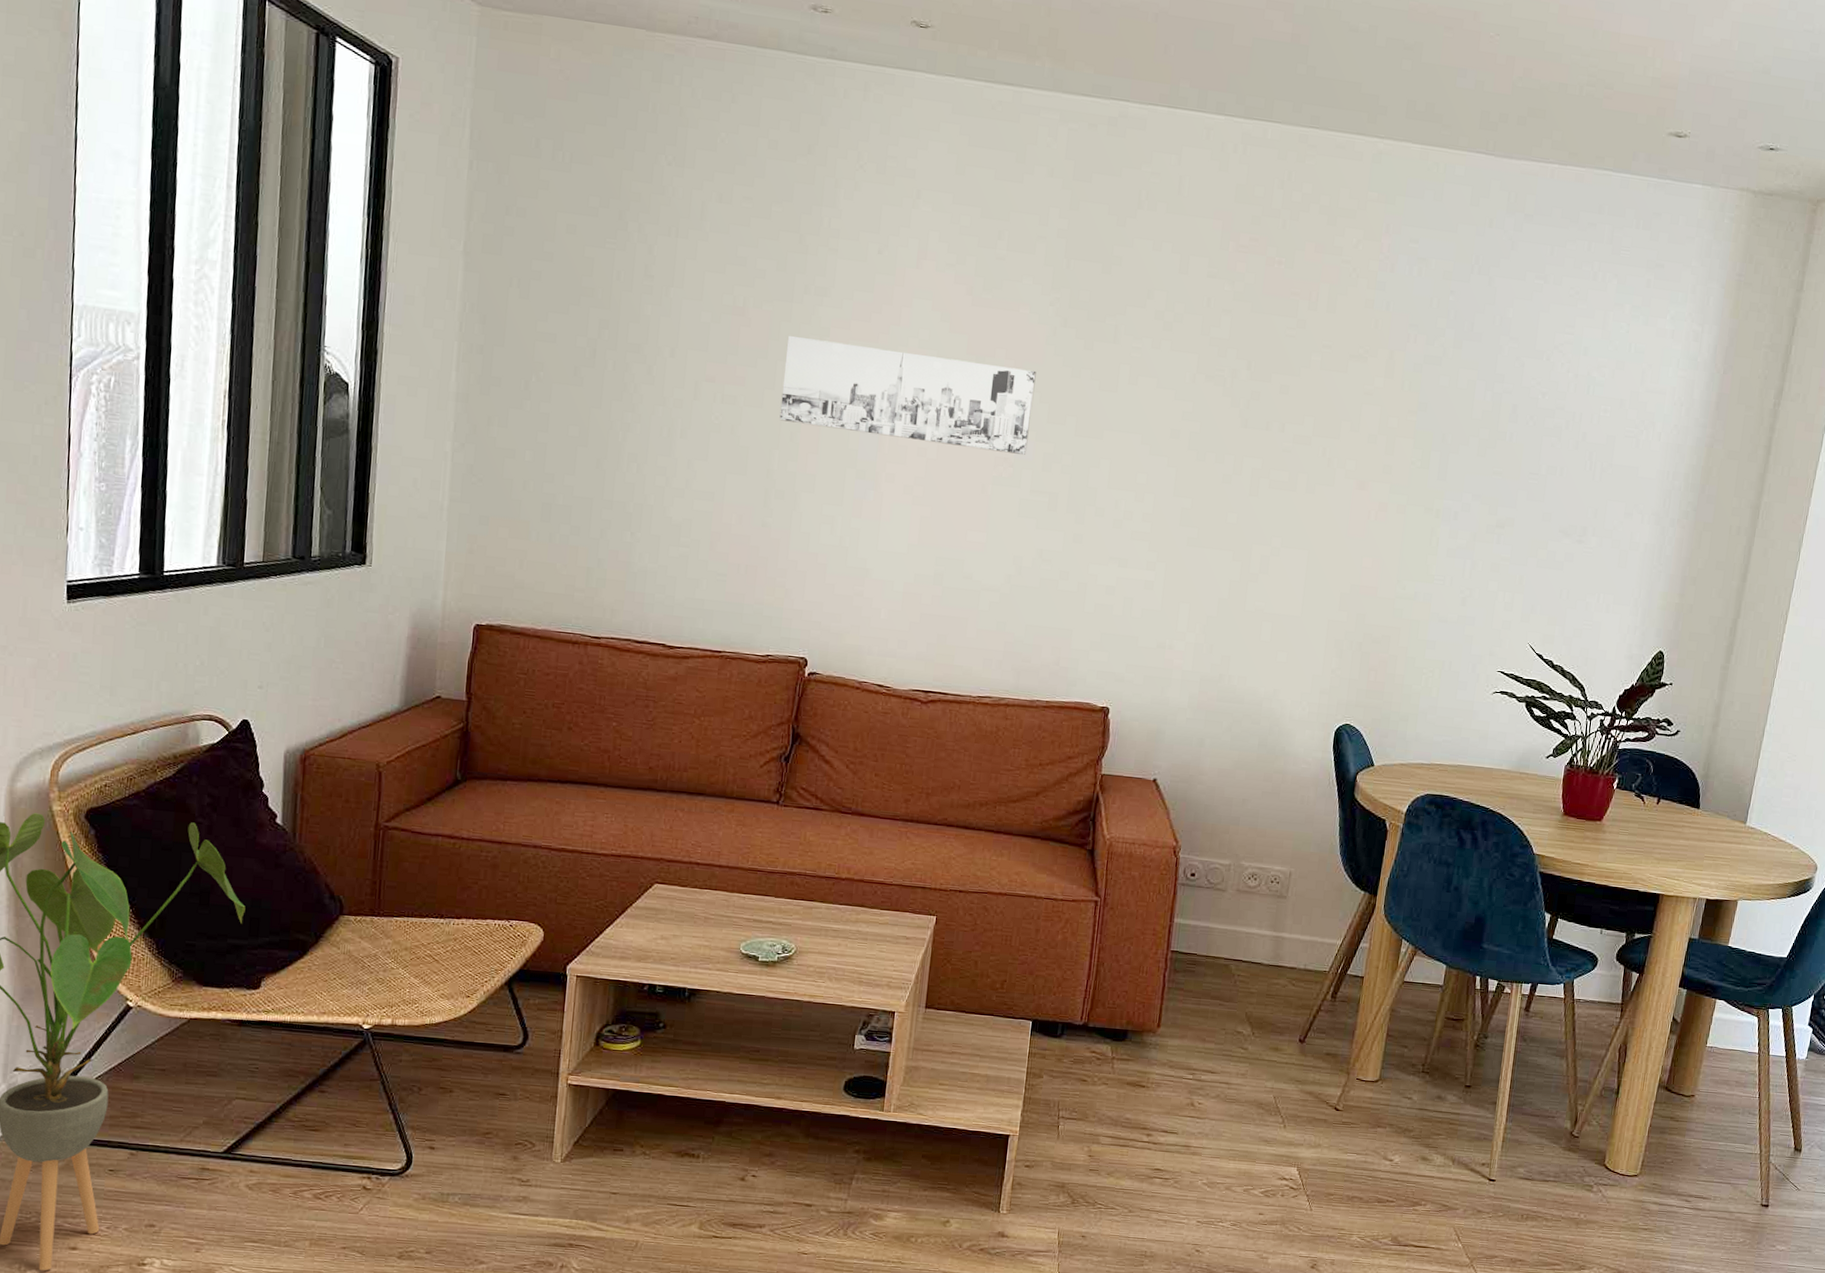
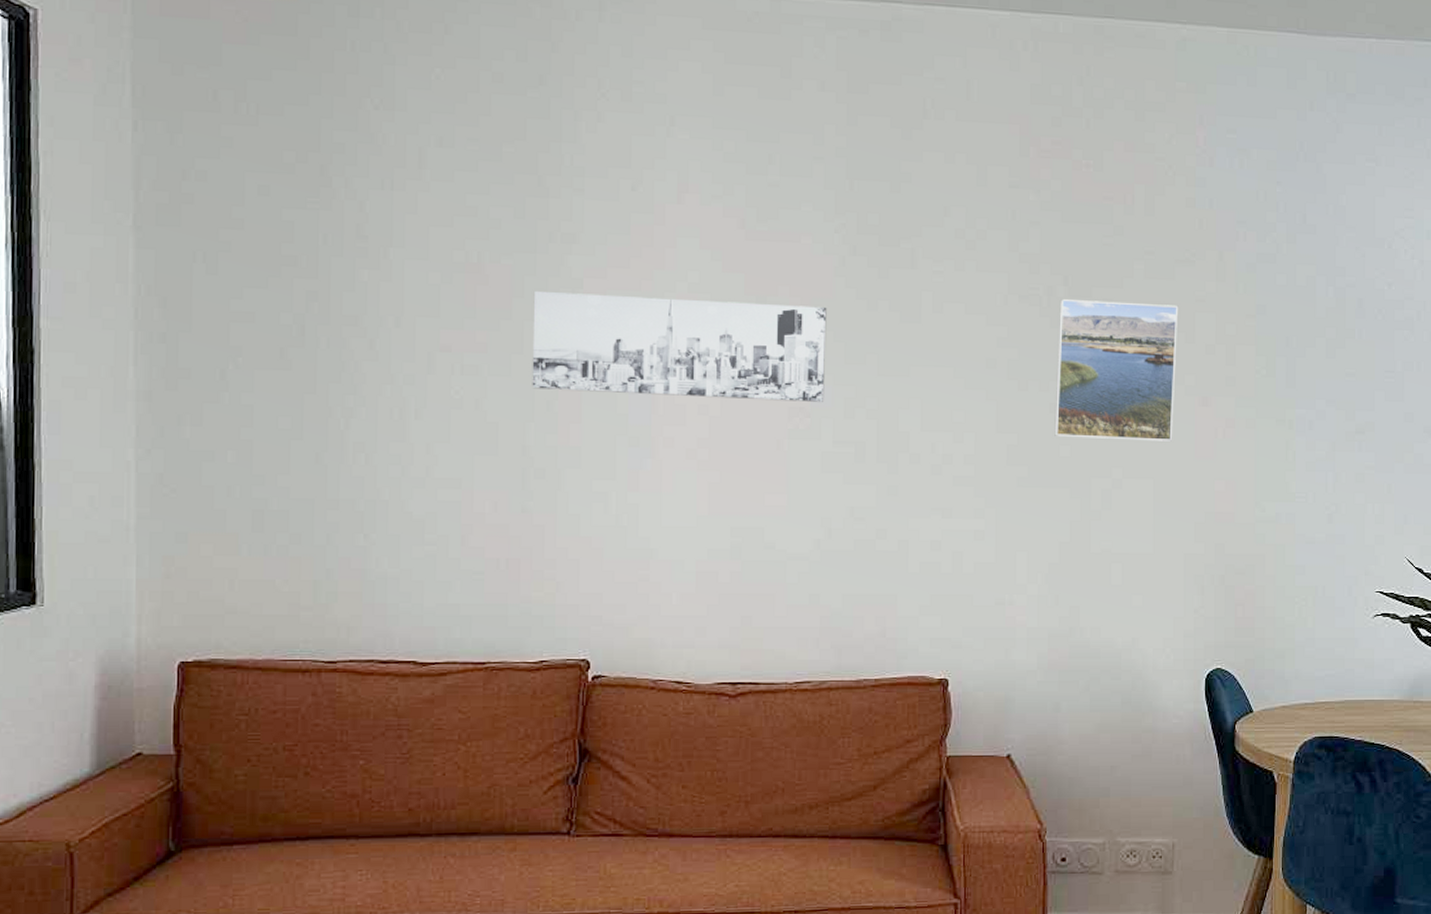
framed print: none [1224,382,1348,518] -> present [1054,299,1179,441]

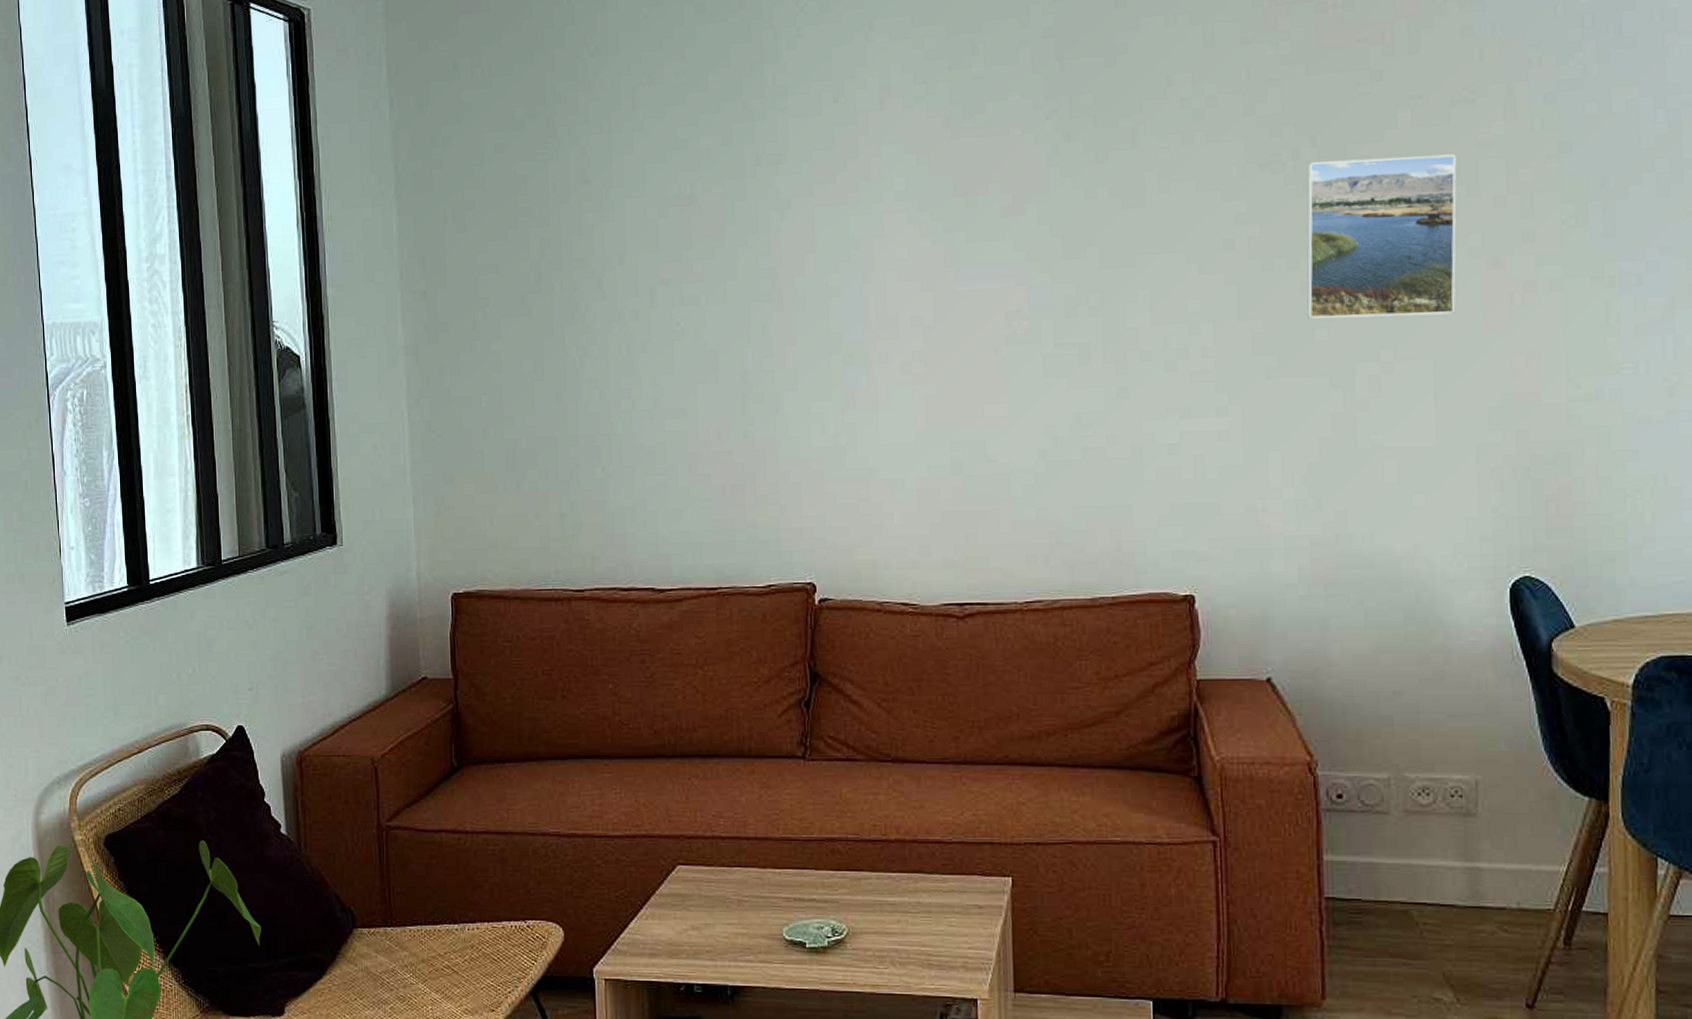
wall art: present [532,290,827,402] -> none [745,200,1043,314]

